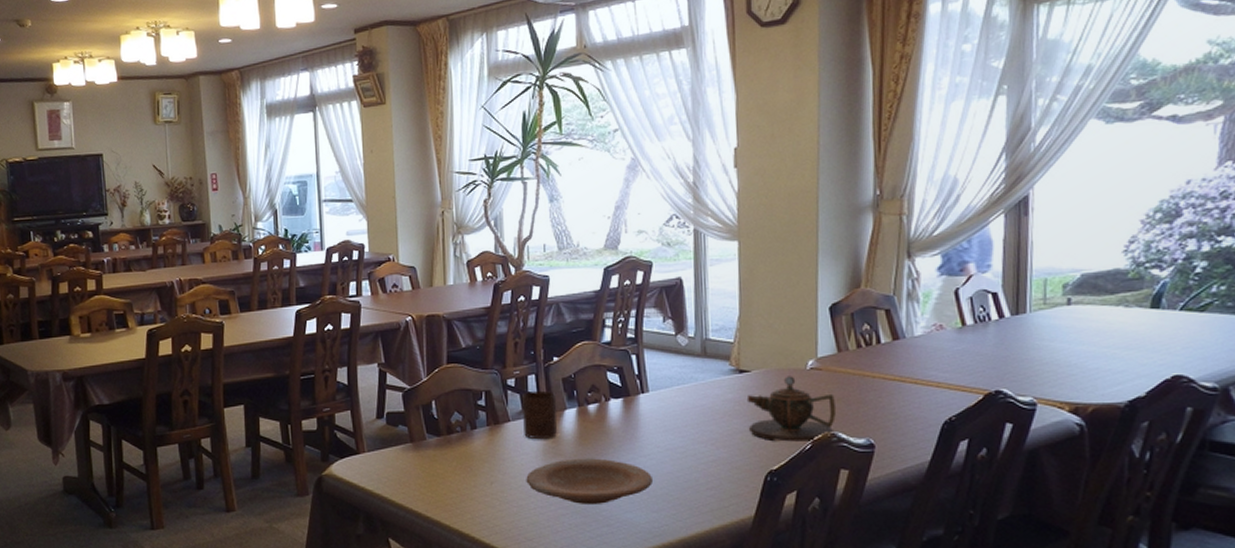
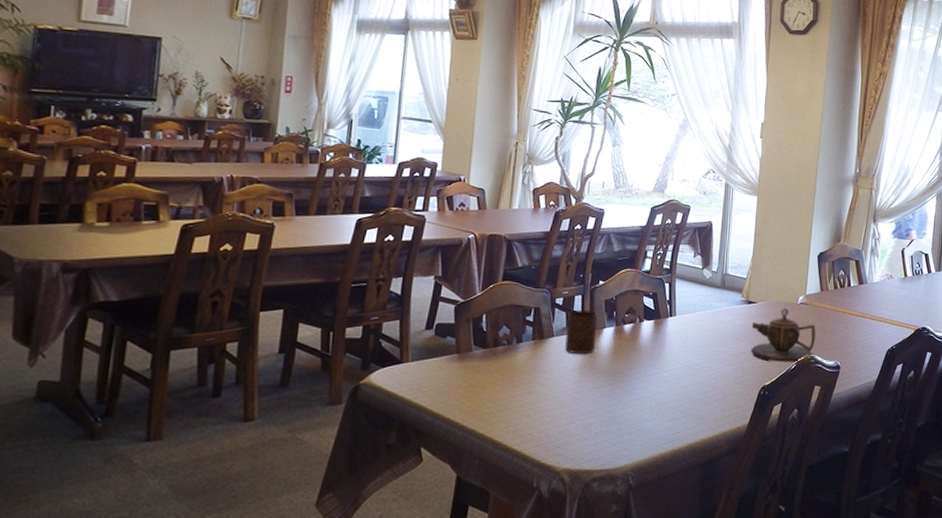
plate: present [526,458,654,504] -> none [562,372,672,414]

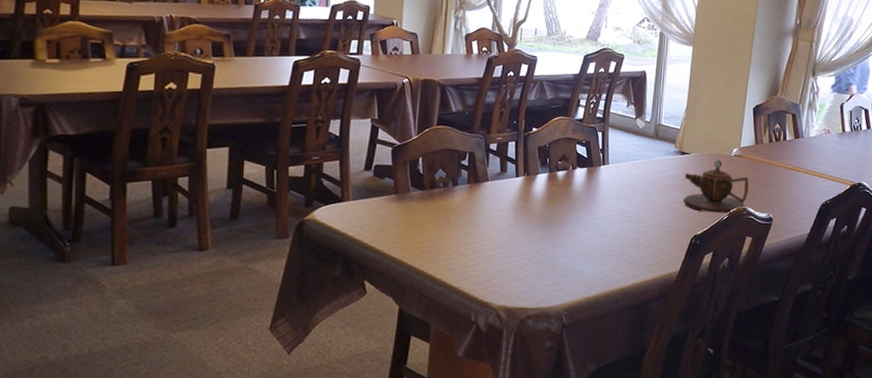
cup: present [565,309,598,355] -> none [500,155,532,199]

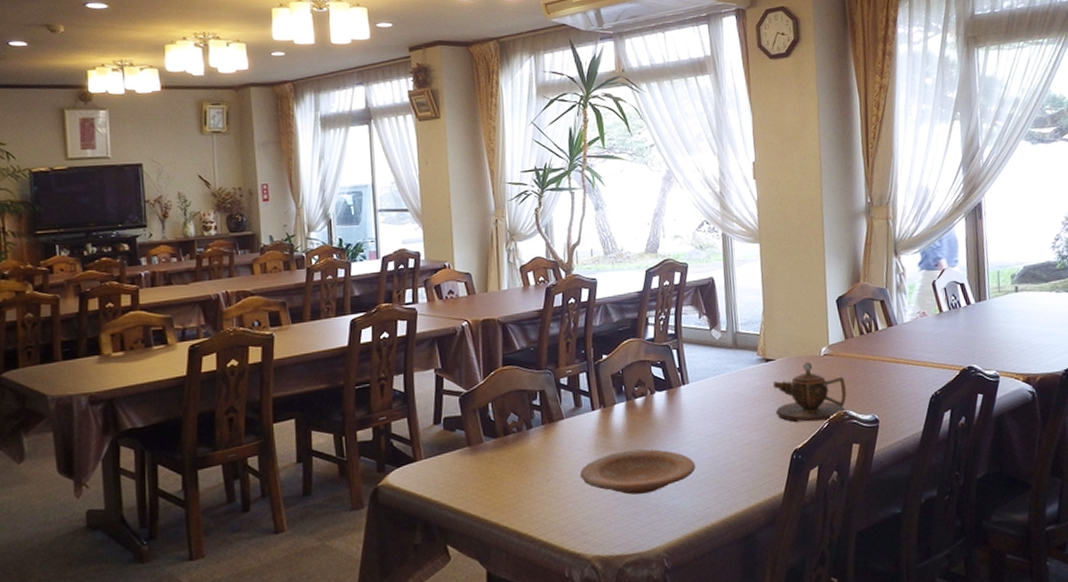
plate: none [497,217,604,257] -> present [580,449,696,495]

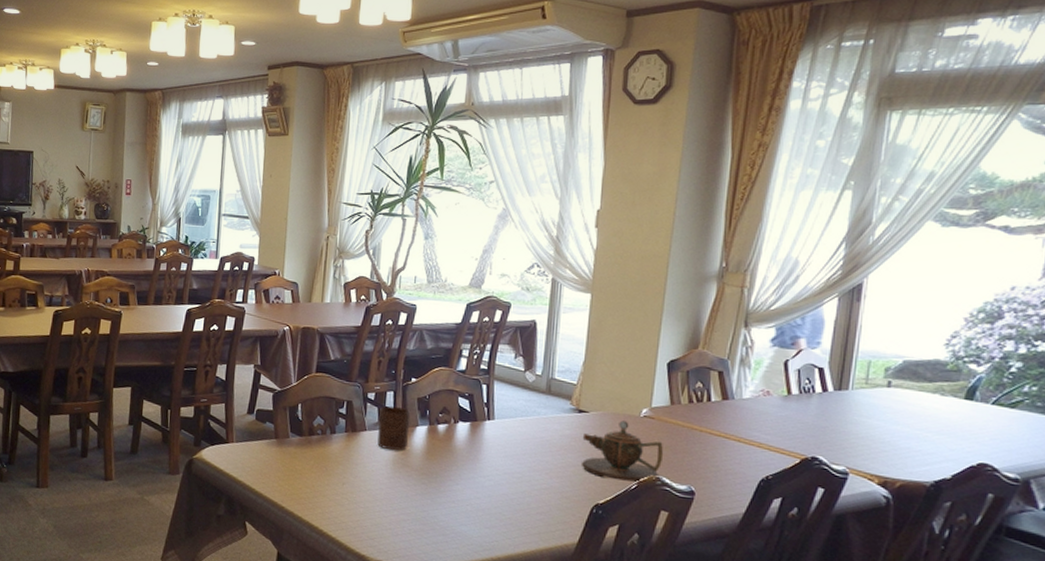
cup: none [575,387,609,435] -> present [377,406,411,451]
plate: present [580,449,696,495] -> none [374,471,490,515]

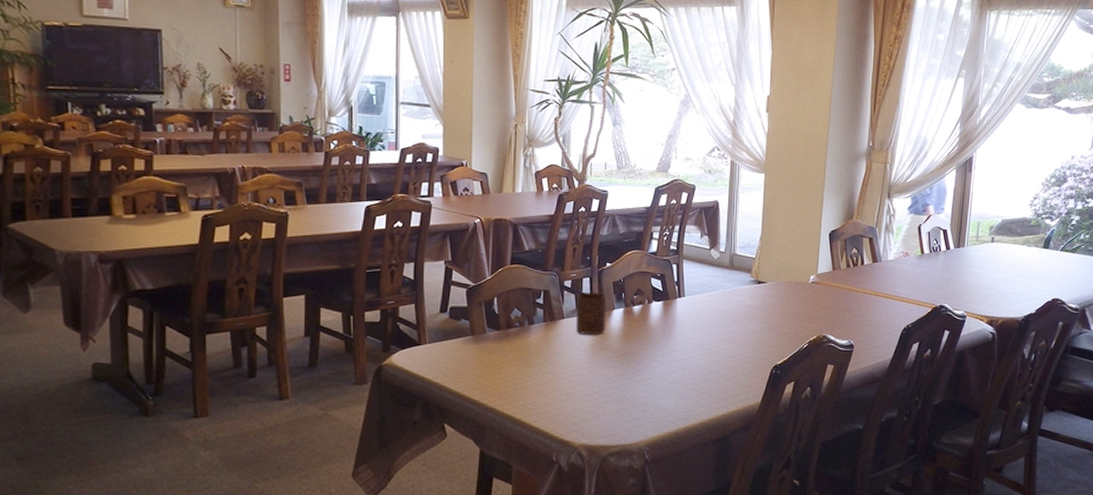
teapot: present [582,420,663,482] -> none [762,288,828,342]

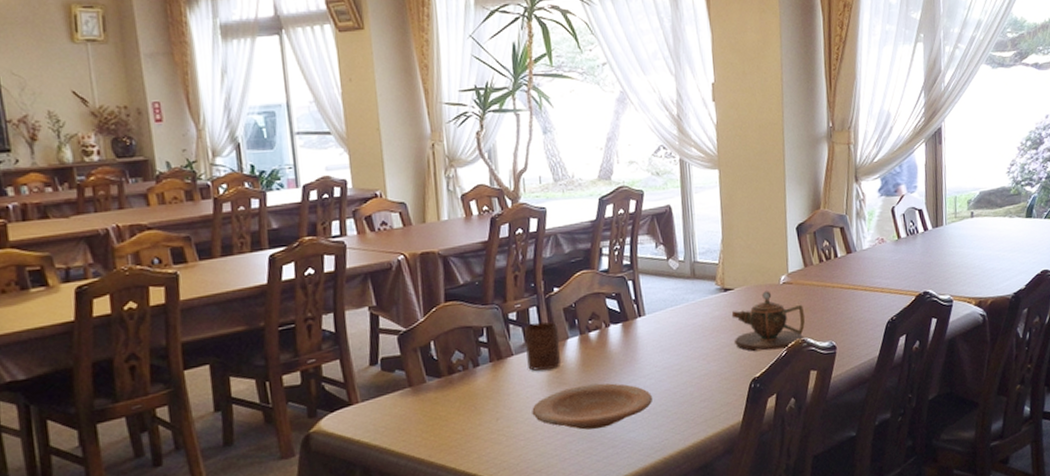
plate: none [575,352,683,392] -> present [532,383,653,430]
teapot: none [762,288,828,342] -> present [731,291,805,351]

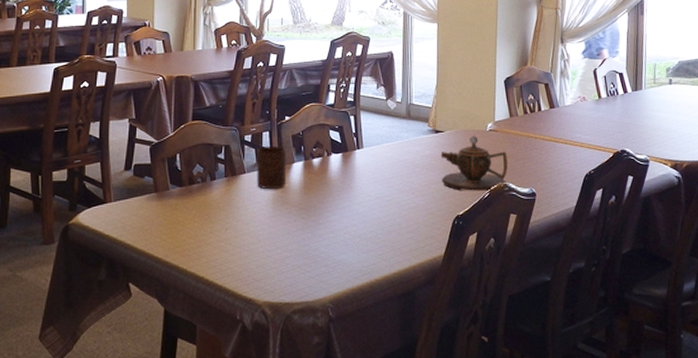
plate: present [532,383,653,430] -> none [257,206,365,247]

